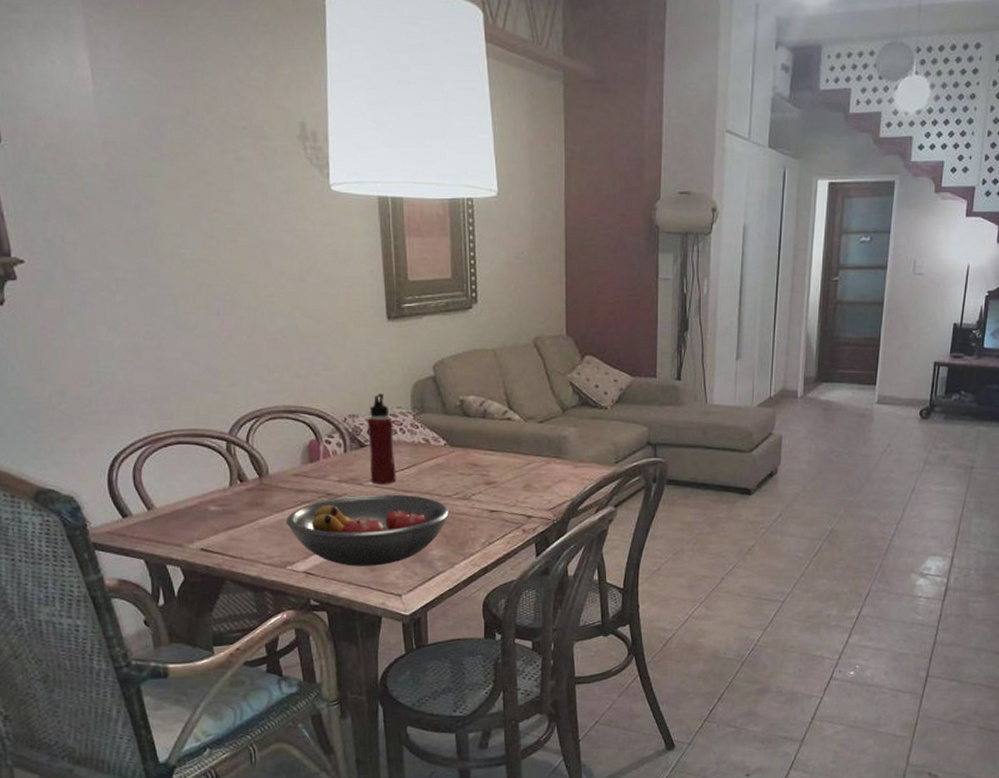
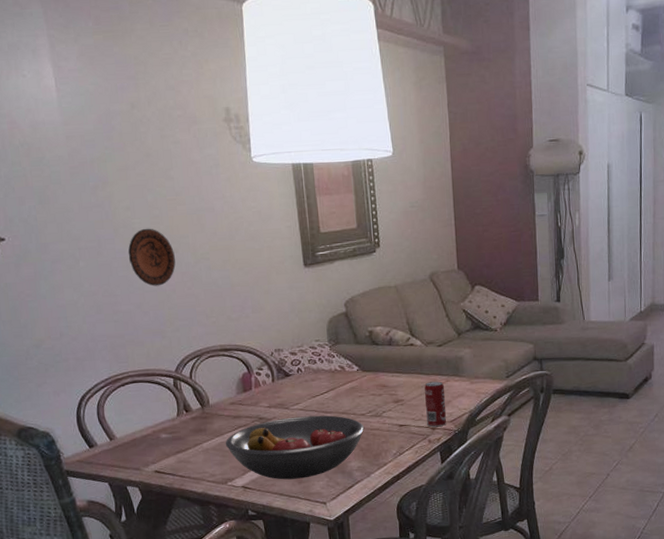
decorative plate: none [176,260,234,331] -> present [128,228,176,286]
water bottle: present [367,393,396,485] -> none [291,329,318,408]
beverage can: none [521,463,545,514] -> present [424,381,446,427]

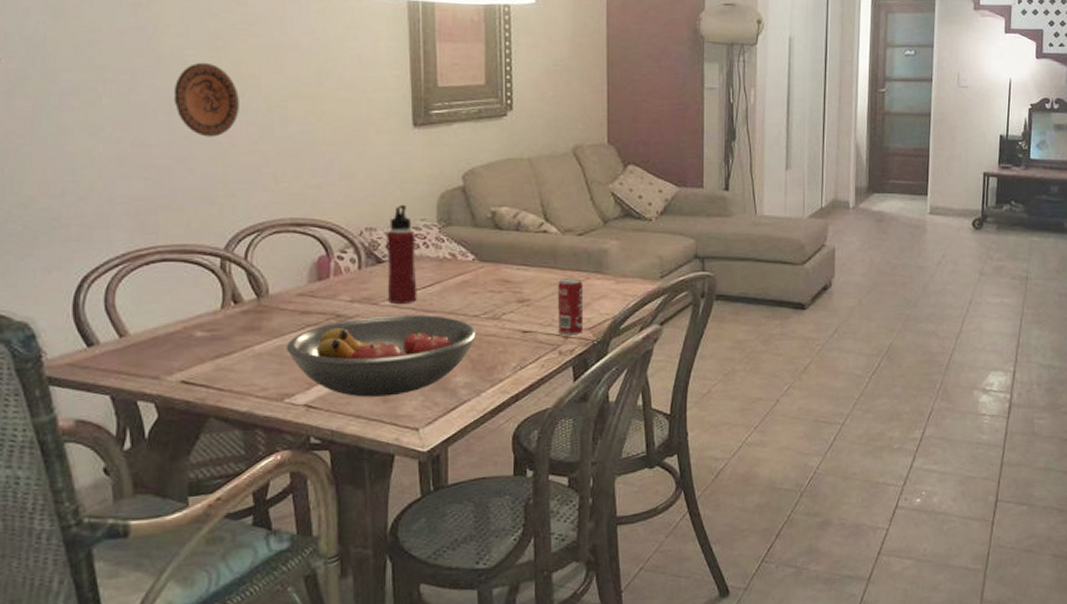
water bottle: none [291,329,318,408] -> present [386,204,417,305]

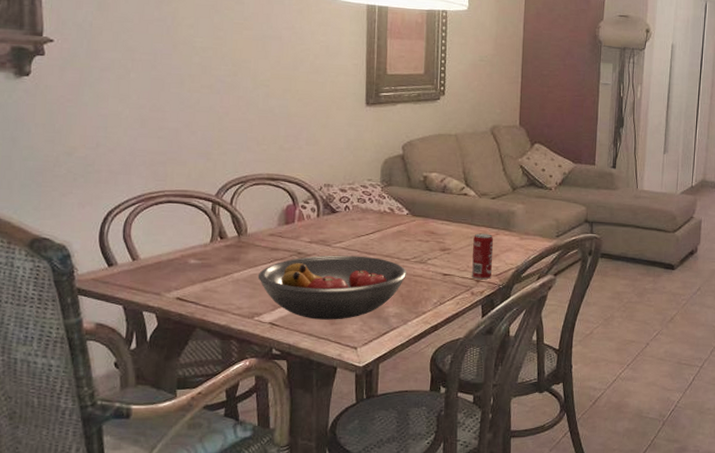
decorative plate: present [173,62,239,137] -> none [184,48,234,107]
water bottle: present [386,204,417,305] -> none [339,166,363,247]

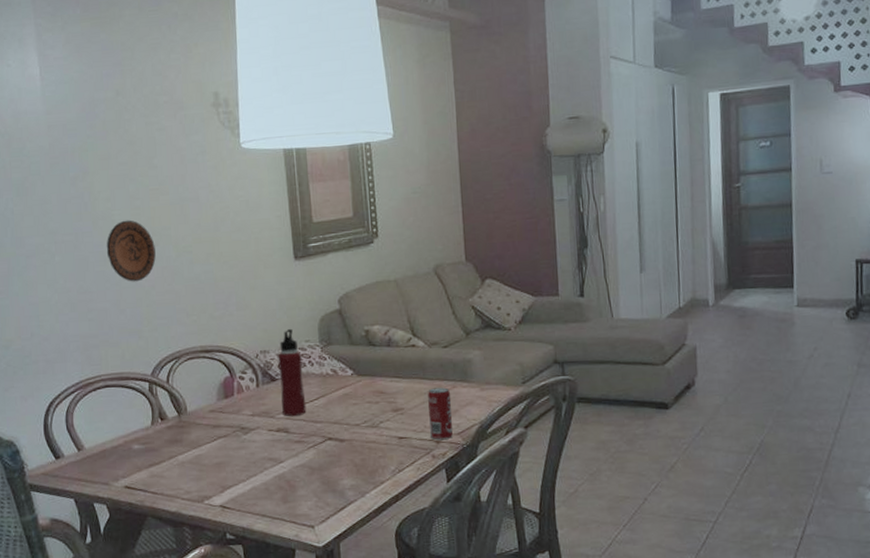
decorative plate: none [184,48,234,107] -> present [106,220,156,282]
fruit bowl: present [257,255,407,320] -> none [202,425,359,499]
water bottle: none [339,166,363,247] -> present [278,328,307,417]

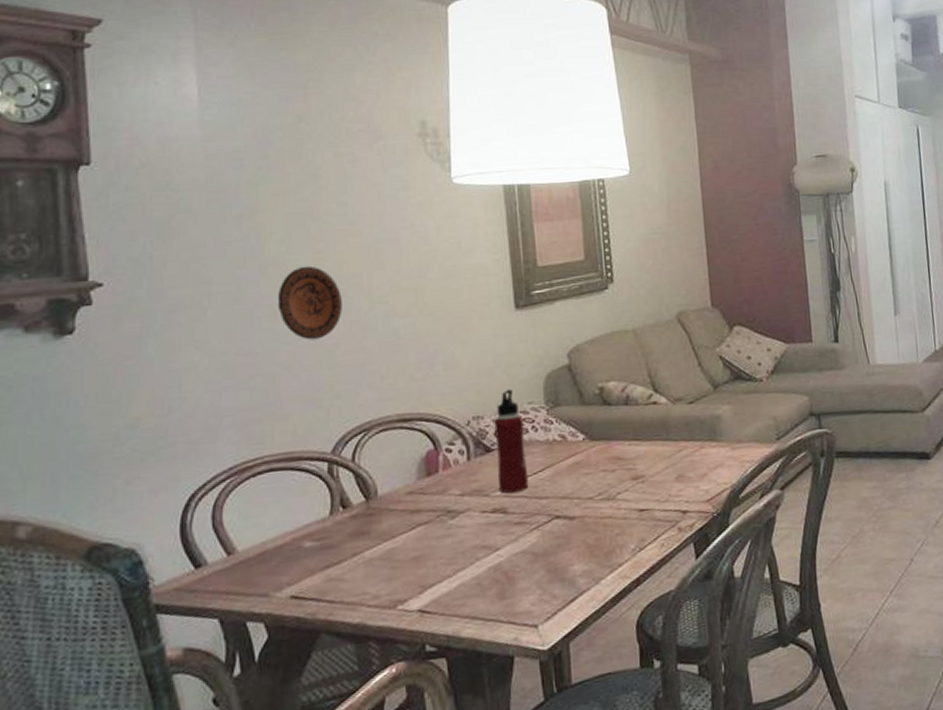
beverage can: present [428,387,453,440] -> none [672,449,701,510]

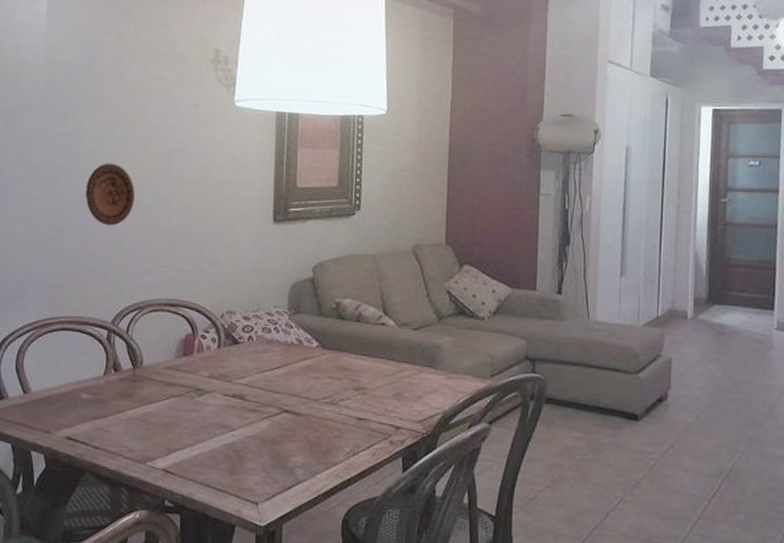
water bottle: present [494,388,529,494] -> none [241,291,268,384]

